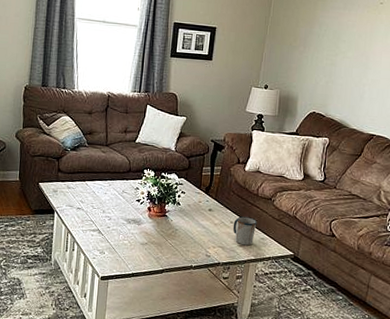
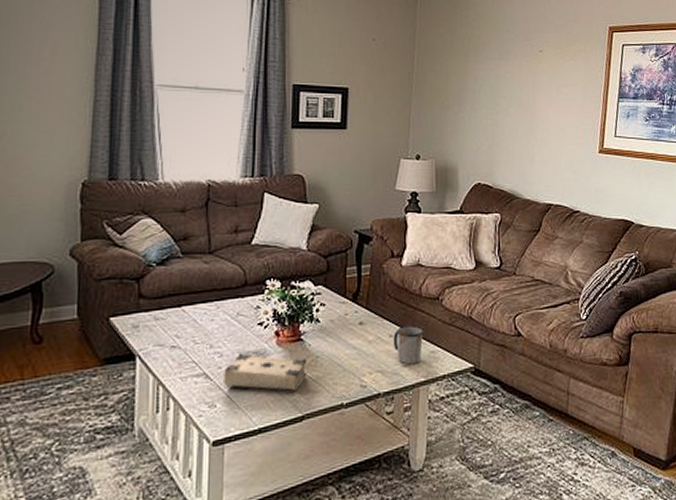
book: none [111,219,169,252] -> present [224,353,307,392]

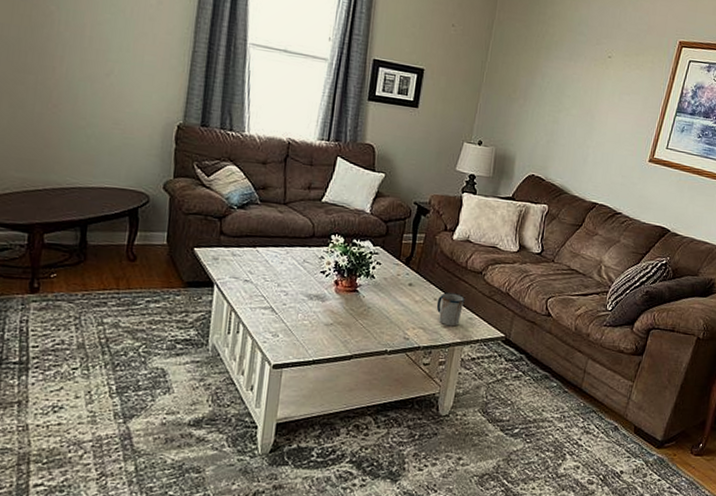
book: present [224,353,307,392] -> none [287,295,360,334]

